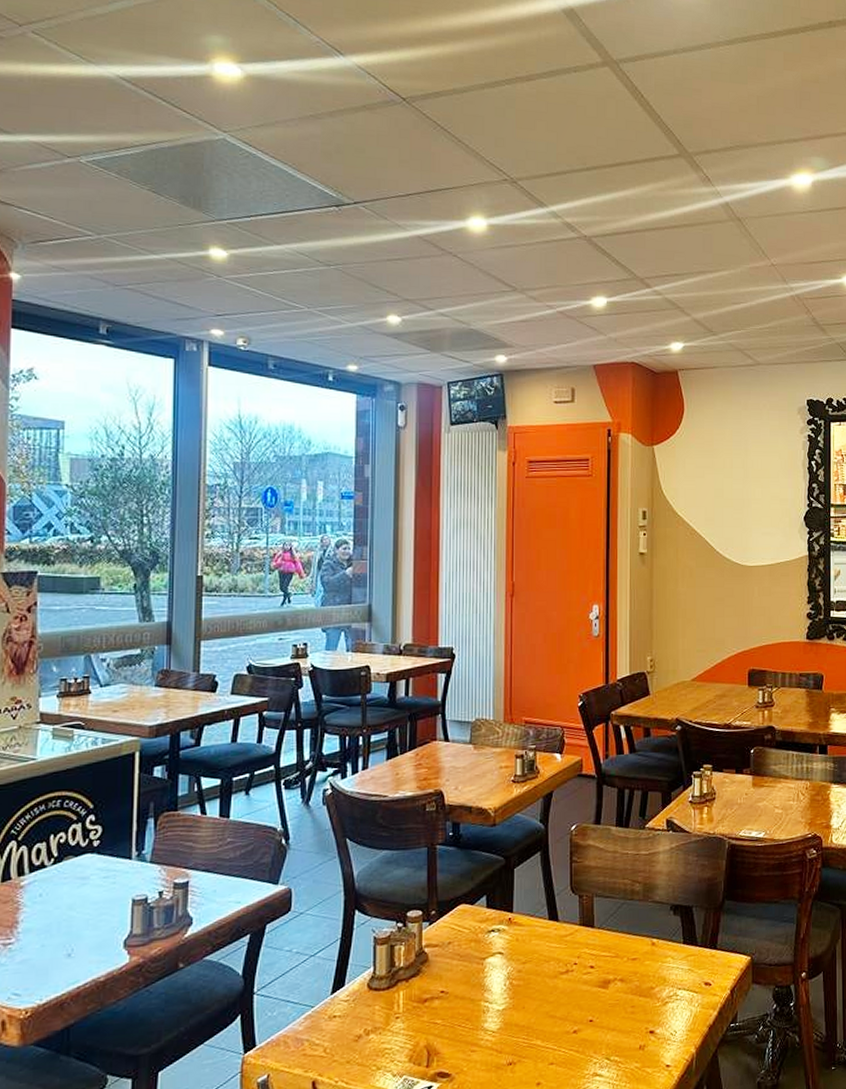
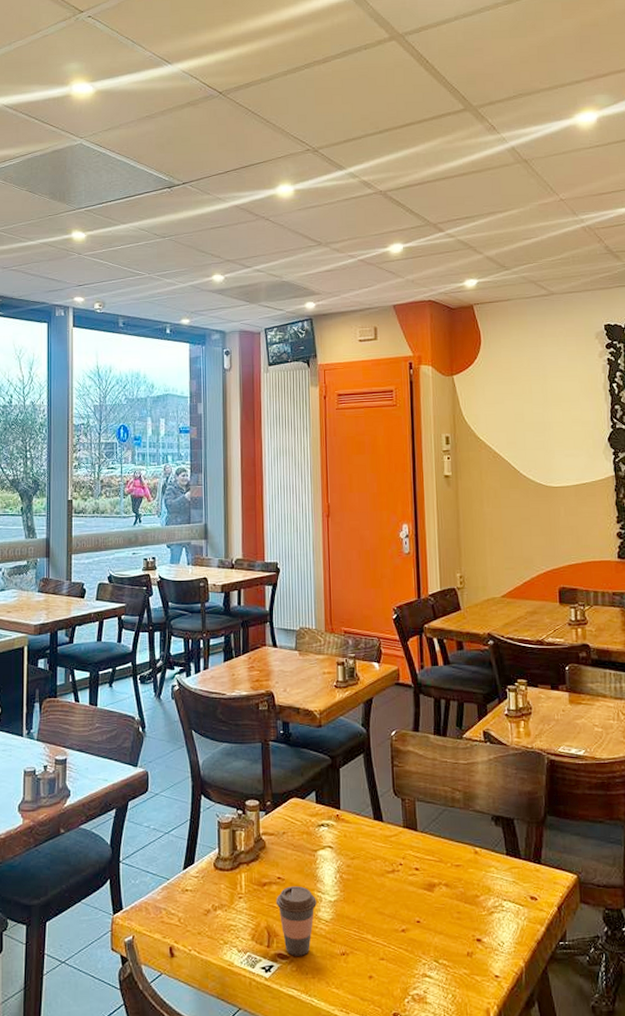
coffee cup: none [438,998,483,1073] -> present [276,886,317,956]

